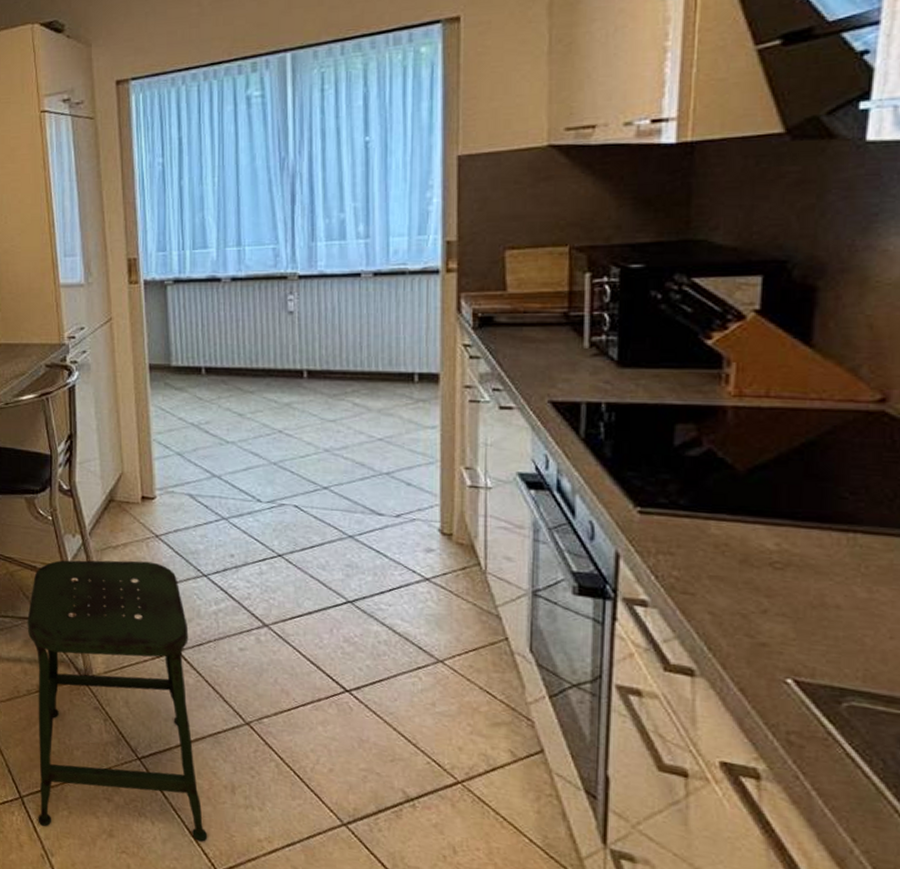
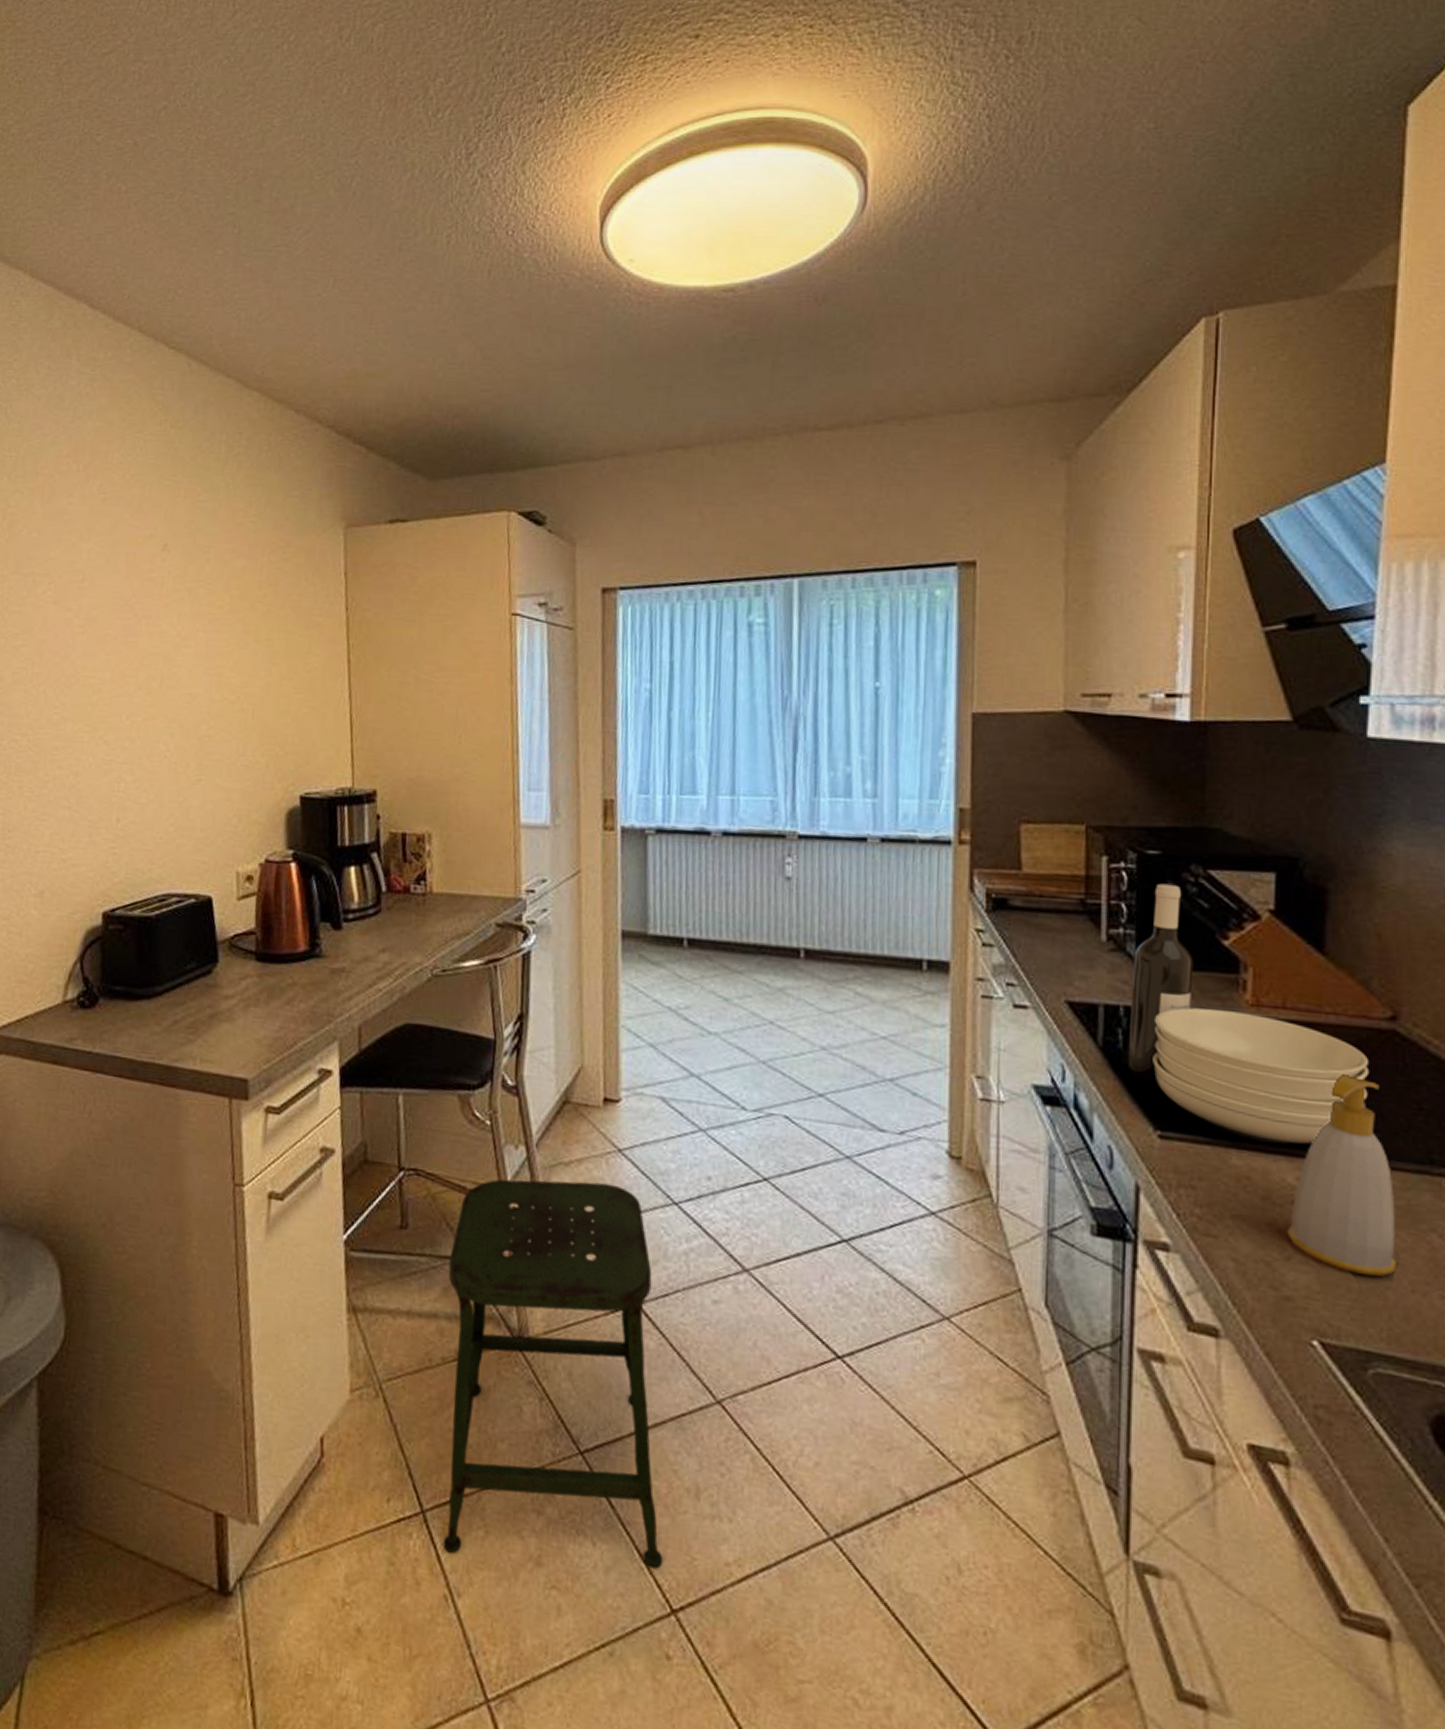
wine bottle: none [607,293,676,469] -> present [1126,883,1194,1085]
bowl: none [633,400,855,515] -> present [1153,1007,1370,1145]
soap bottle: none [764,453,877,626] -> present [1287,1074,1398,1277]

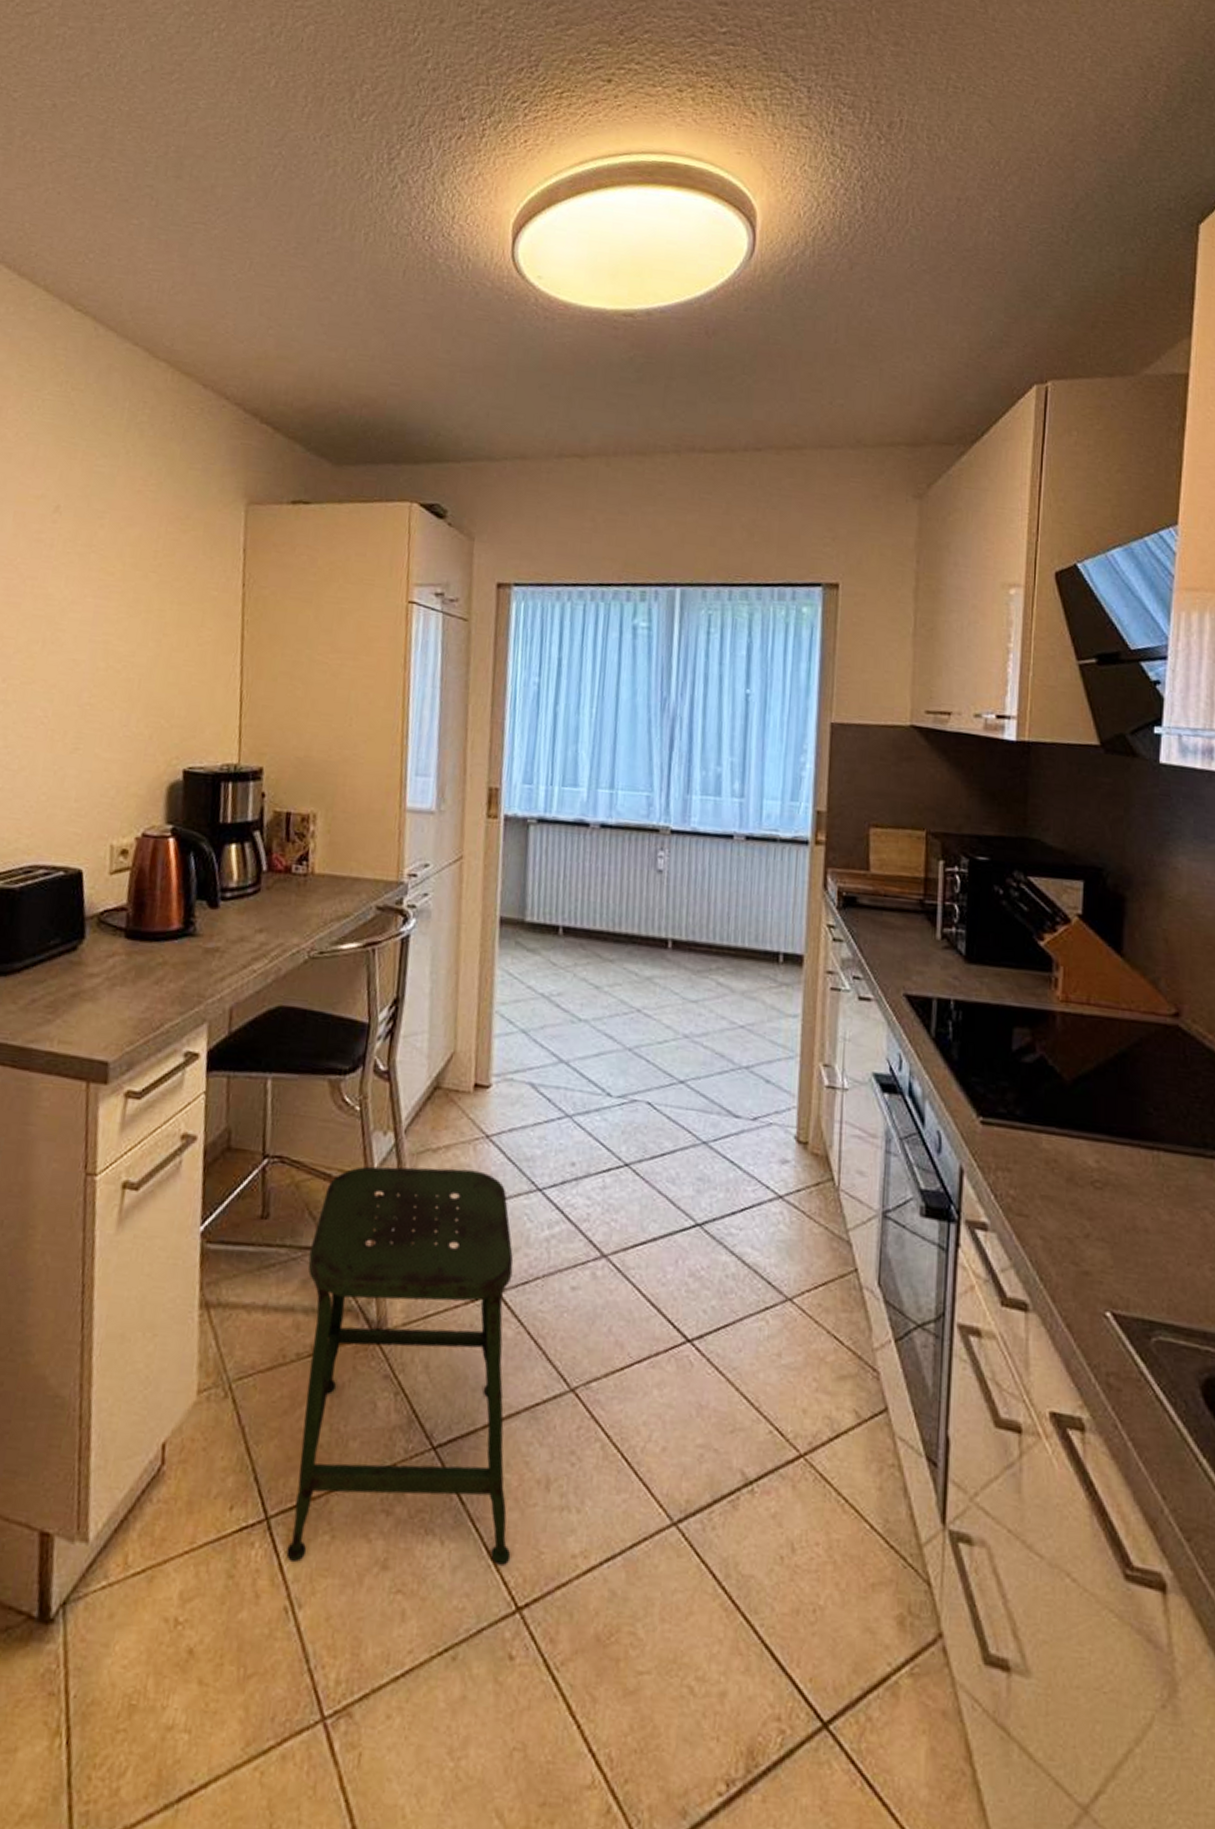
wine bottle: present [1126,883,1194,1085] -> none [954,887,1014,1074]
bowl: present [1153,1007,1370,1145] -> none [977,1002,1157,1130]
soap bottle: present [1287,1074,1398,1277] -> none [1087,1065,1177,1251]

